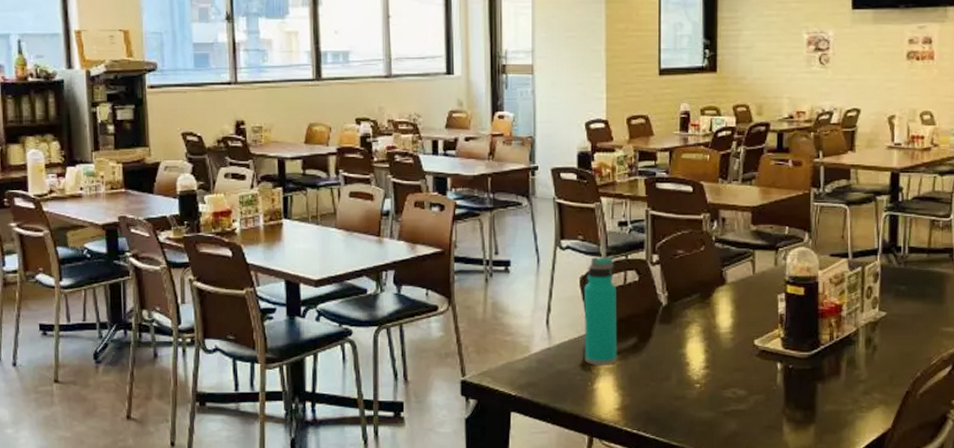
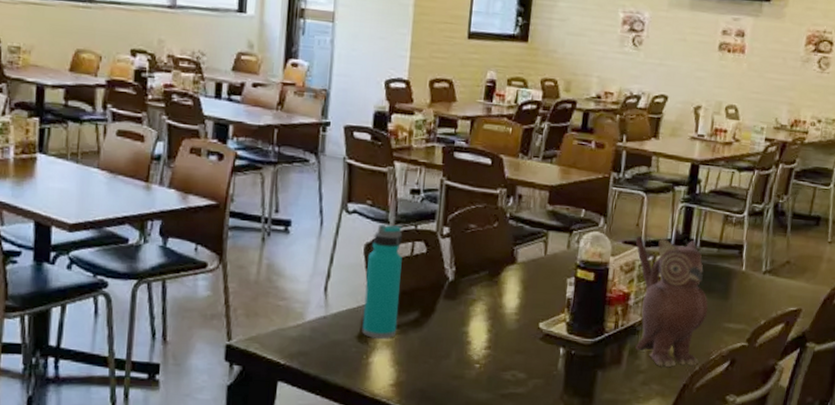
teapot: none [842,248,924,376] -> present [635,236,709,368]

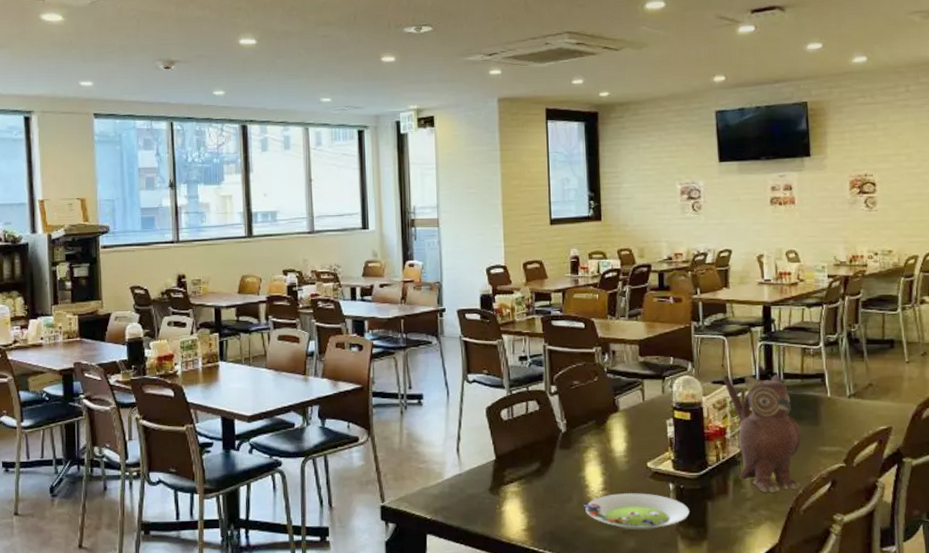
water bottle: present [362,223,403,339] -> none [490,388,523,489]
salad plate: none [461,354,577,396] -> present [583,493,689,530]

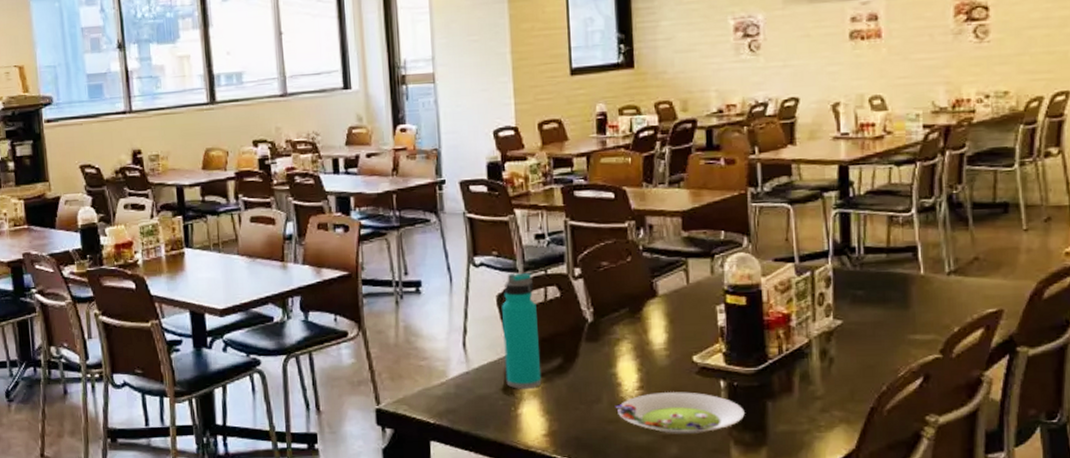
water bottle: none [490,388,523,489] -> present [502,272,542,389]
teapot: present [723,374,802,493] -> none [787,248,887,391]

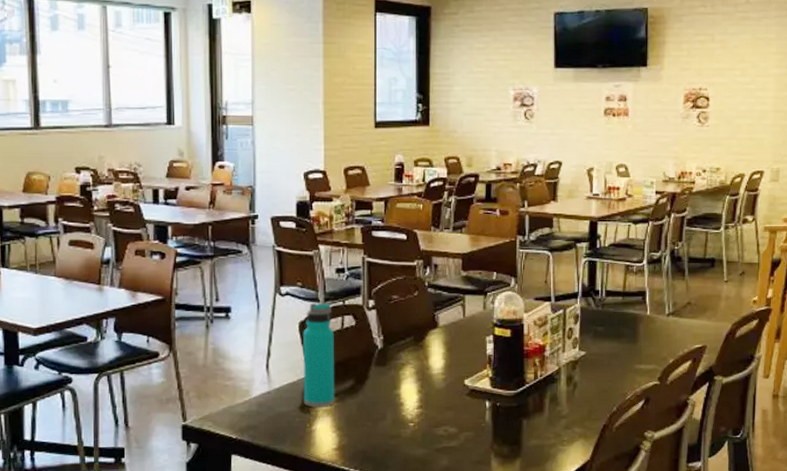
salad plate: present [615,392,745,435] -> none [397,411,504,449]

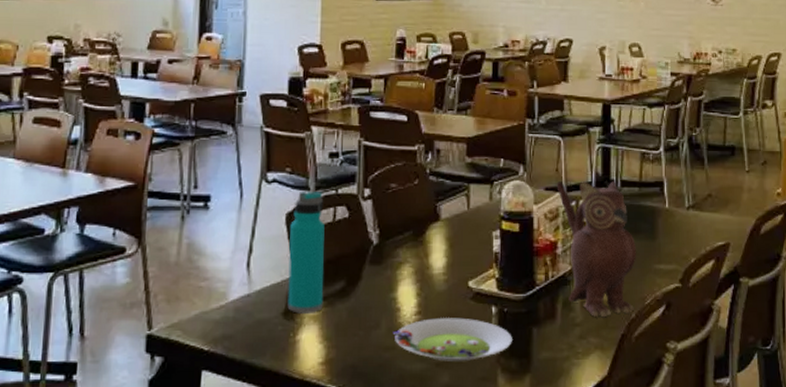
salad plate: none [397,411,504,449] -> present [392,318,512,363]
teapot: none [545,291,619,411] -> present [556,181,637,318]

